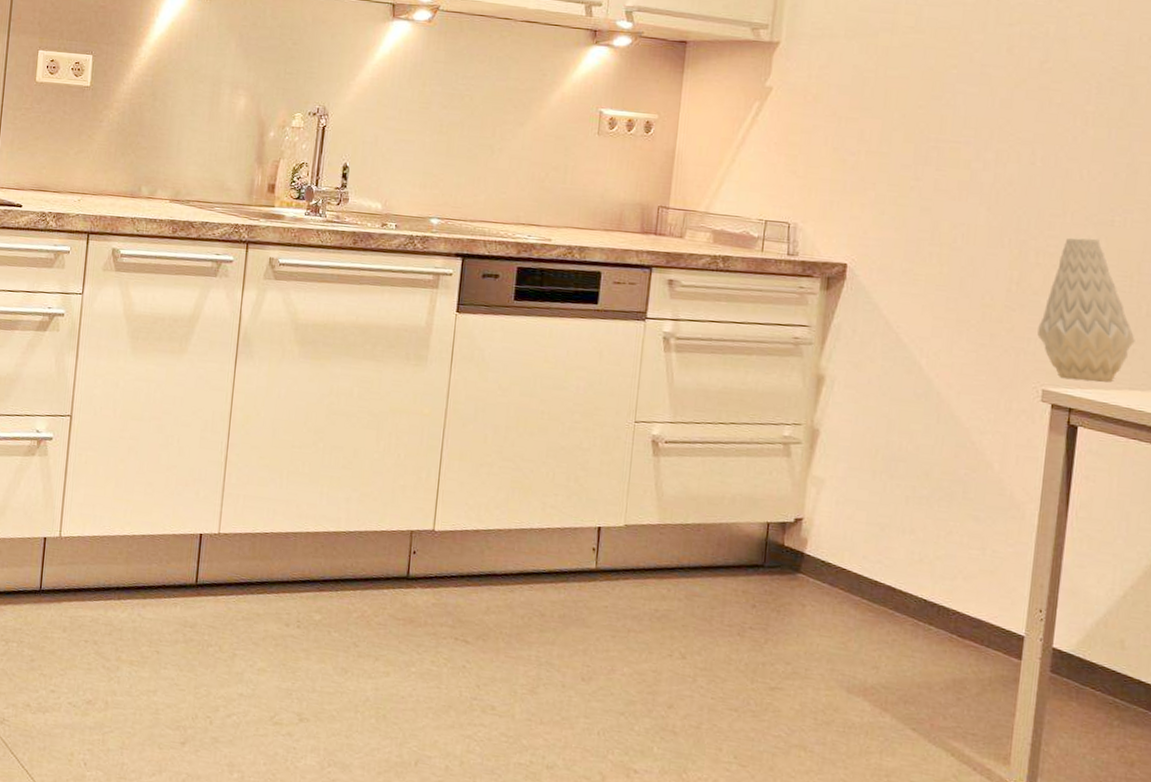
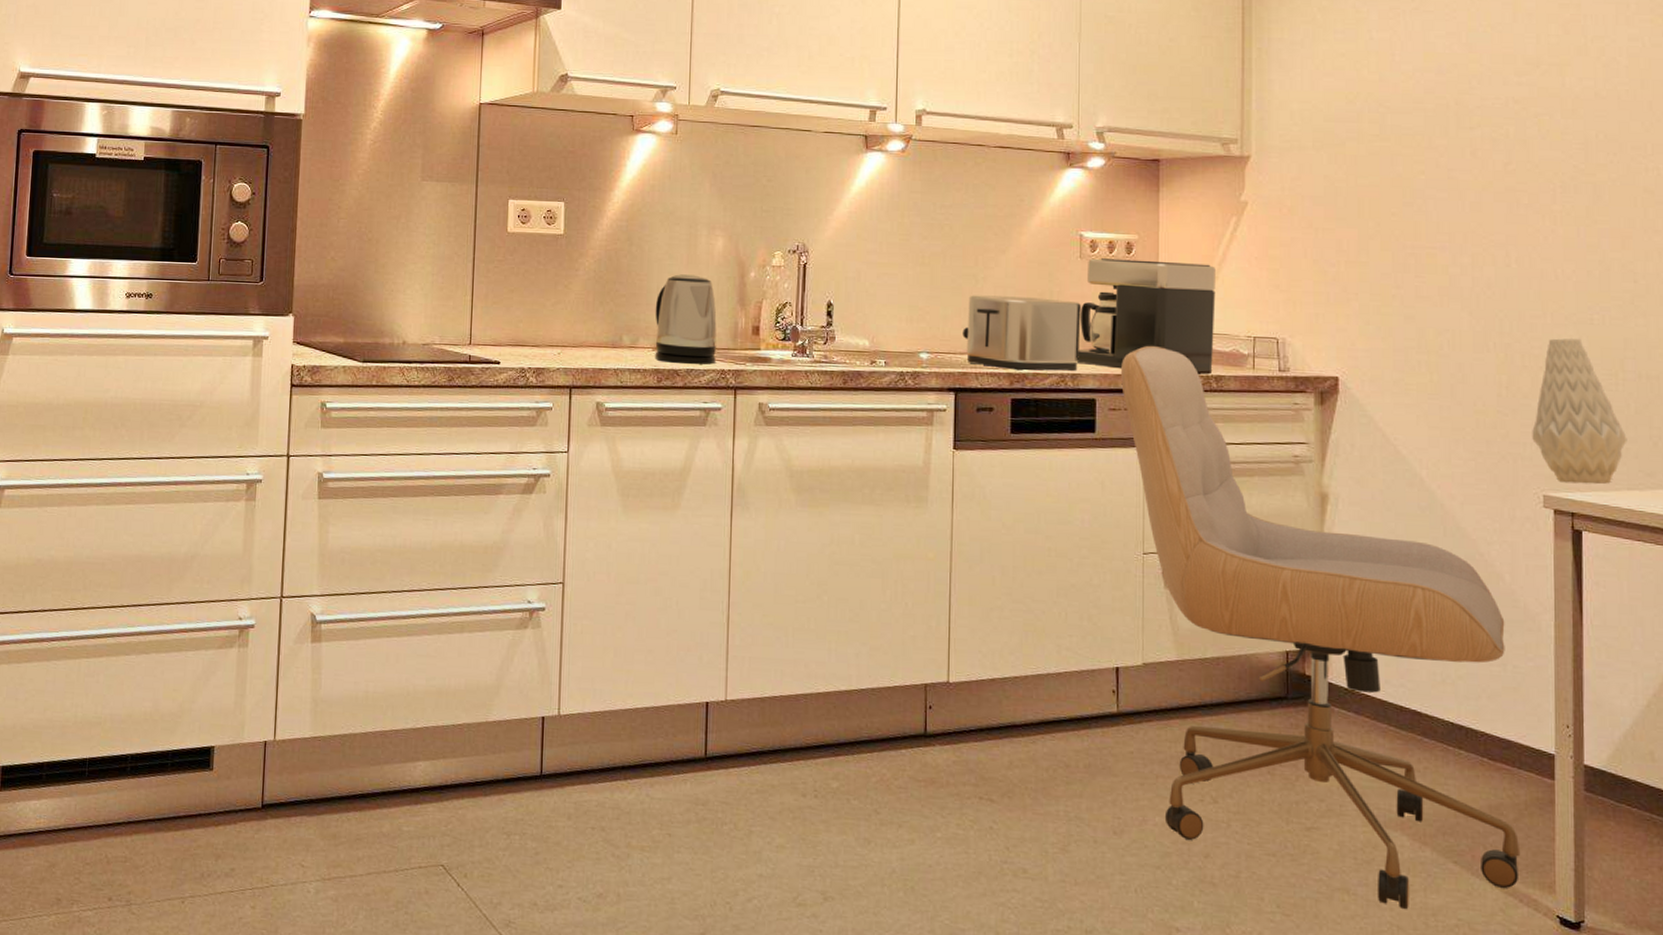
kettle: none [171,130,234,219] -> present [655,274,717,365]
toaster: none [474,165,595,244] -> present [963,295,1081,371]
coffee maker: none [586,135,733,255] -> present [1078,258,1216,375]
chair: none [628,223,989,770] -> present [1121,345,1521,910]

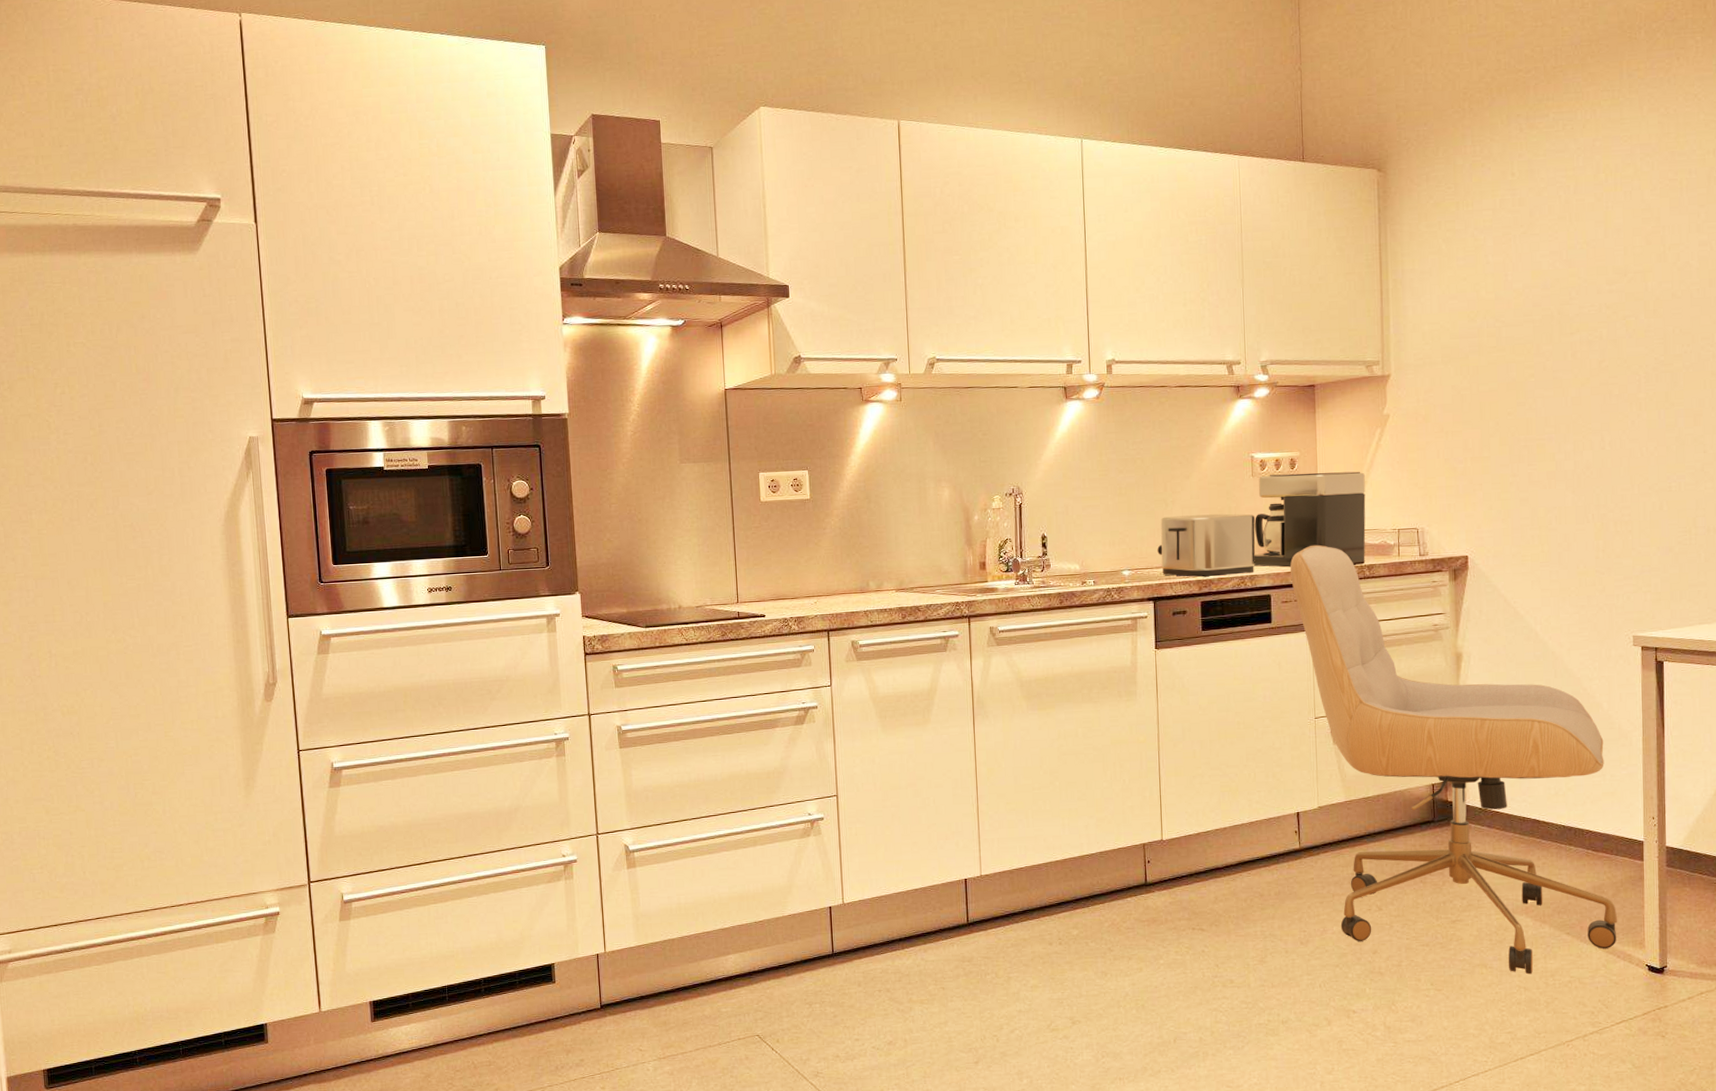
kettle: present [655,274,717,365] -> none [895,523,950,601]
vase: present [1532,337,1627,485] -> none [1623,503,1699,624]

